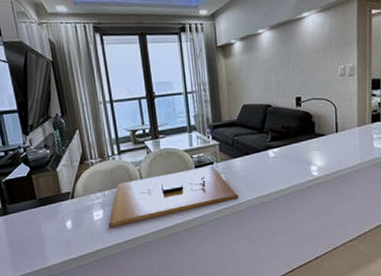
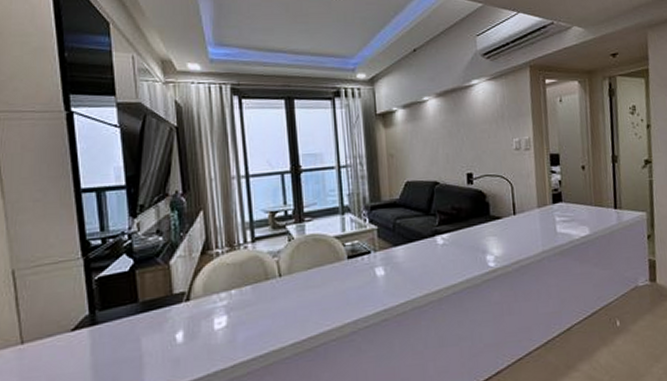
cutting board: present [108,167,239,227] -> none [233,257,401,339]

